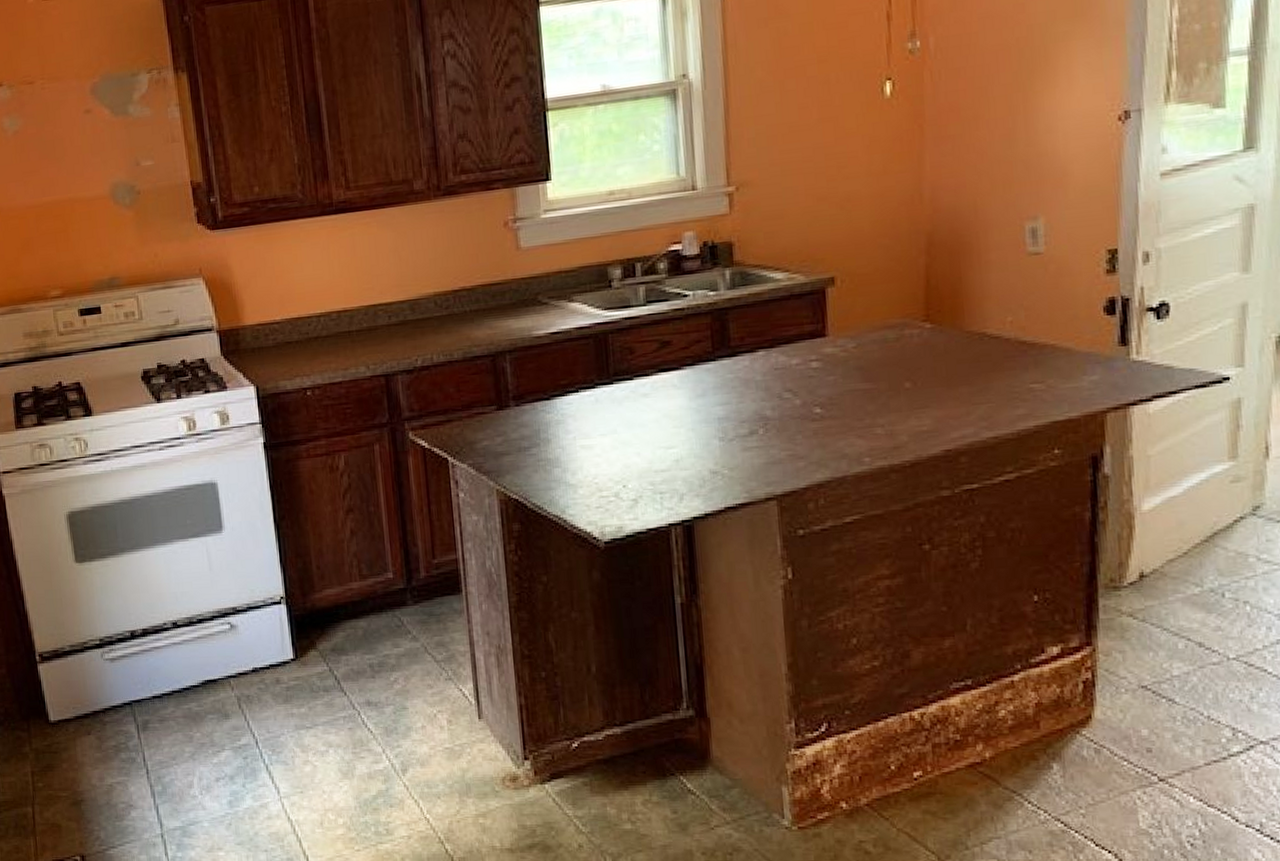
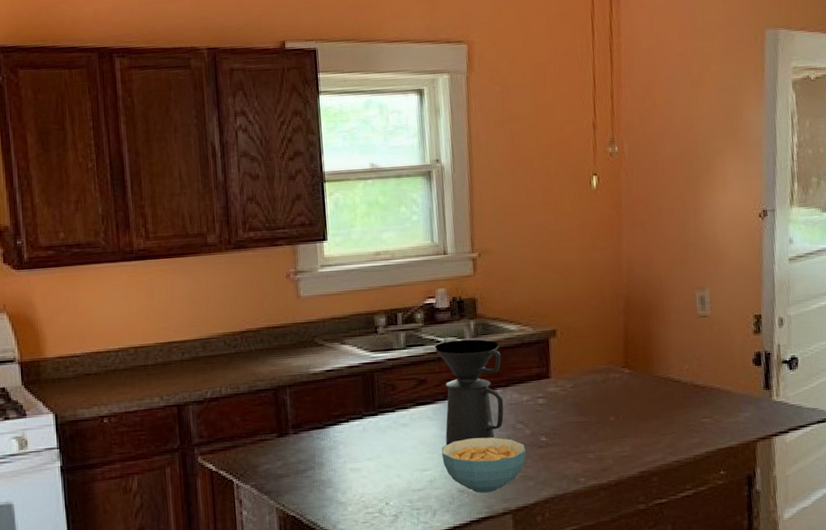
coffee maker: none [681,291,768,419] -> present [434,339,504,446]
cereal bowl: none [690,408,795,476] -> present [441,437,526,494]

